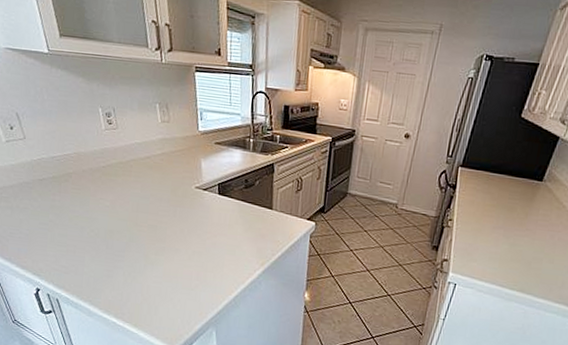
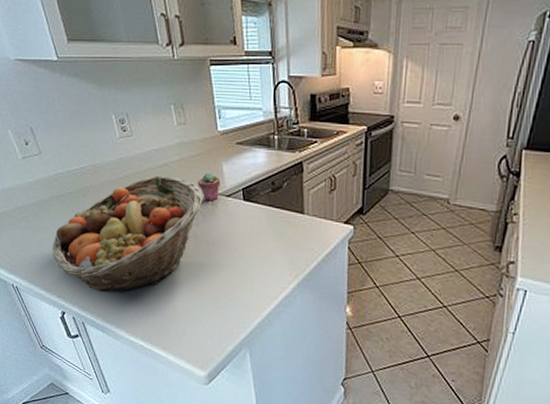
fruit basket: none [31,167,181,273] -> present [53,175,203,293]
potted succulent: none [177,167,199,194] -> present [198,172,221,201]

